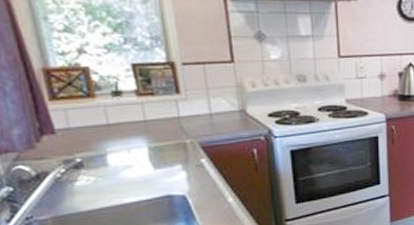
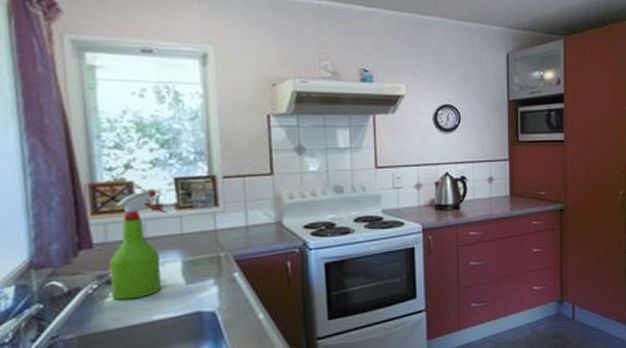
spray bottle: none [73,76,130,184] -> present [110,190,168,300]

